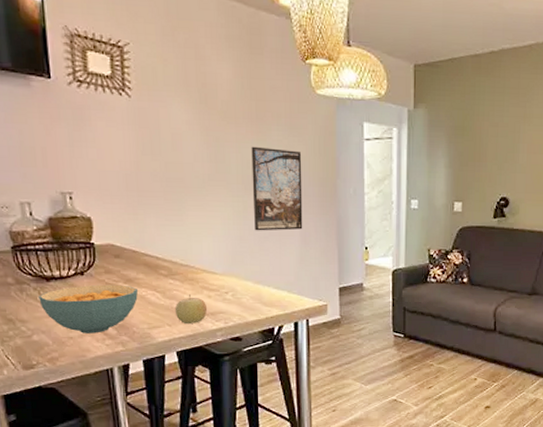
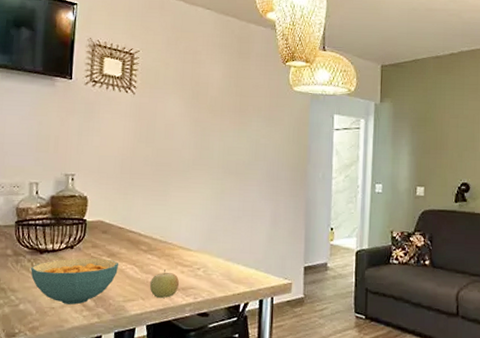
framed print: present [251,146,303,231] -> none [230,135,277,212]

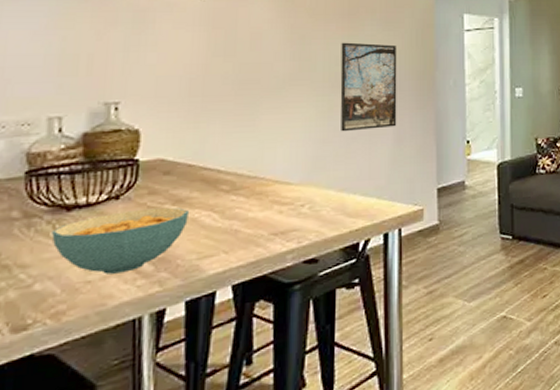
fruit: present [149,269,179,299] -> none [234,211,276,249]
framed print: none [230,135,277,212] -> present [340,42,397,132]

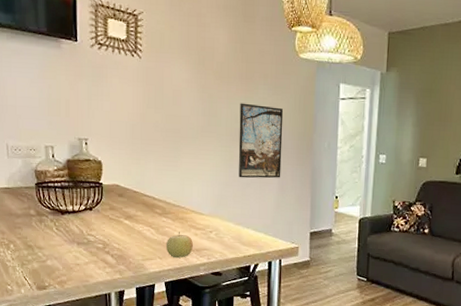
cereal bowl: present [51,207,188,275] -> none [54,219,135,262]
fruit: none [234,211,276,249] -> present [166,231,193,259]

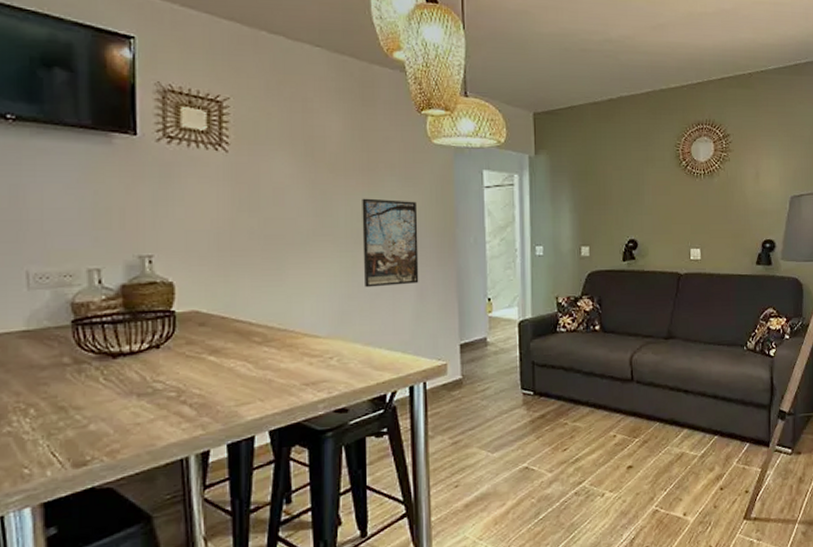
fruit: present [166,231,193,259] -> none [269,362,307,398]

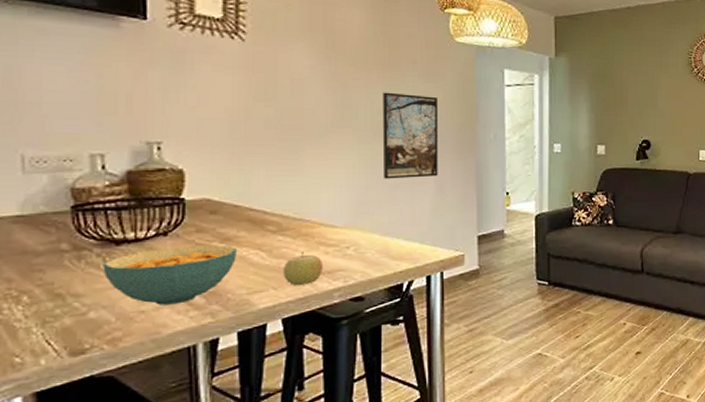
cereal bowl: none [101,357,224,418] -> present [103,245,236,305]
fruit: none [269,362,307,398] -> present [282,251,322,286]

